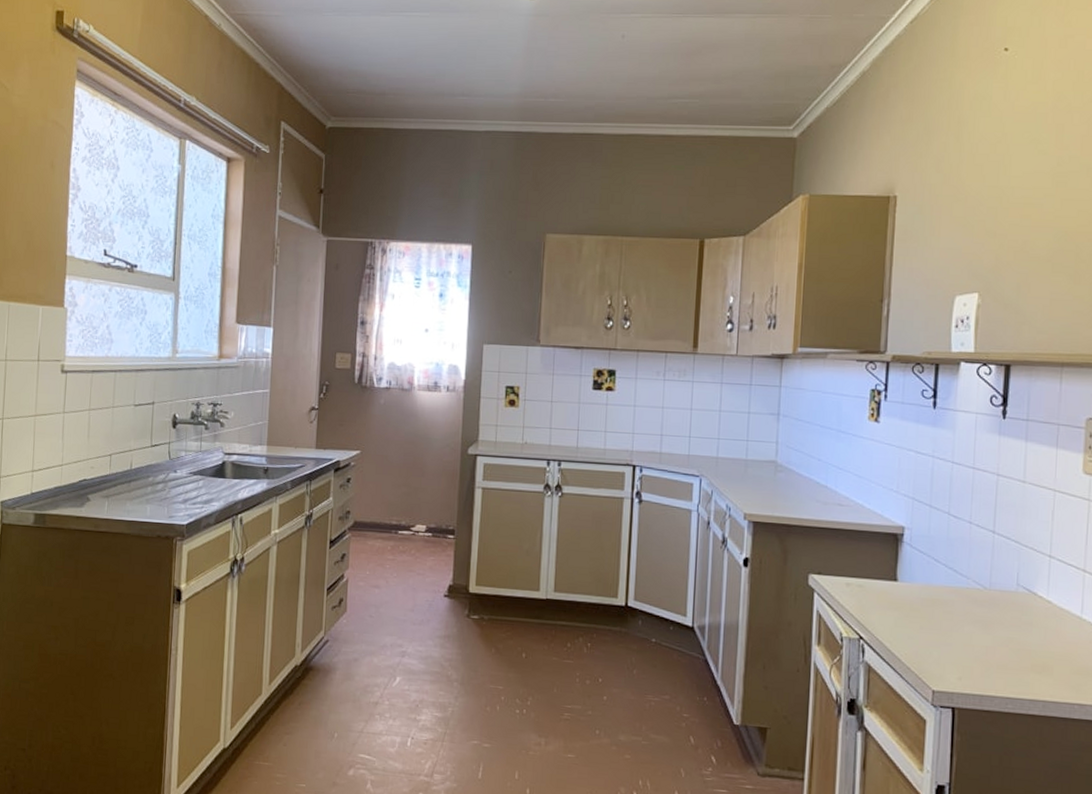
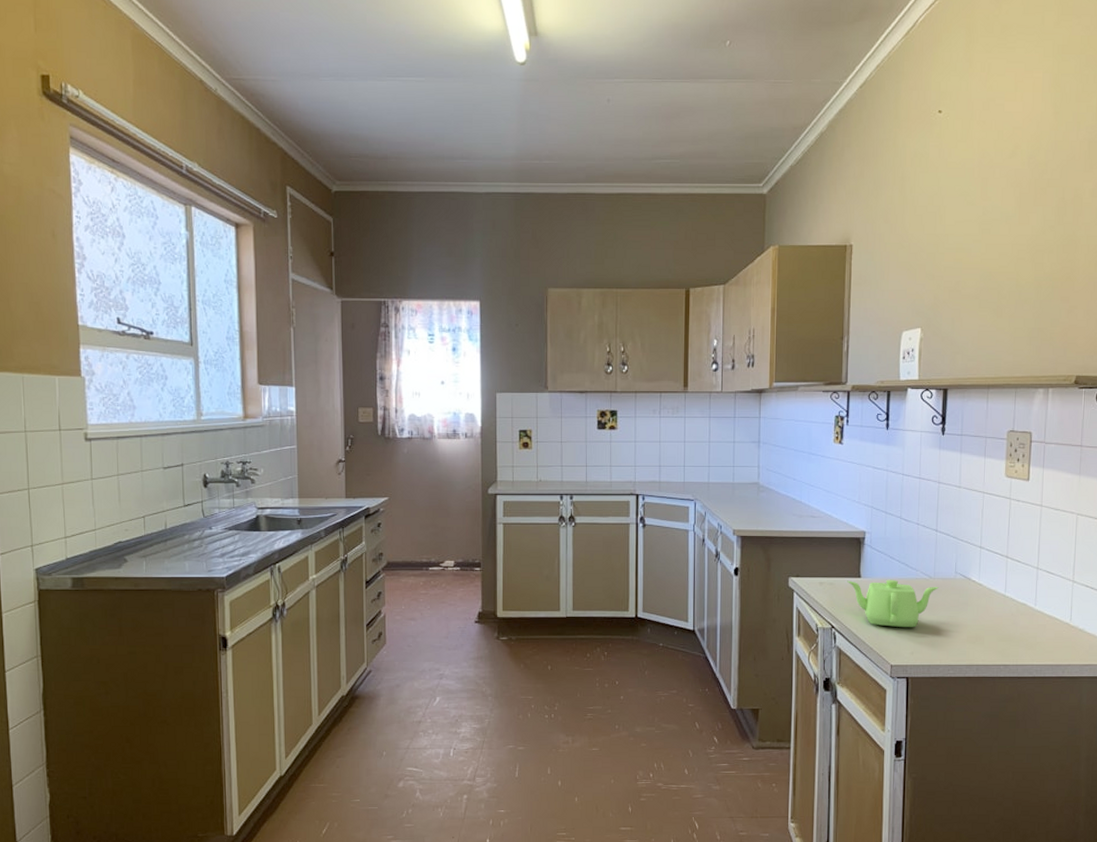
teapot: none [880,584,996,648] -> present [847,579,939,628]

